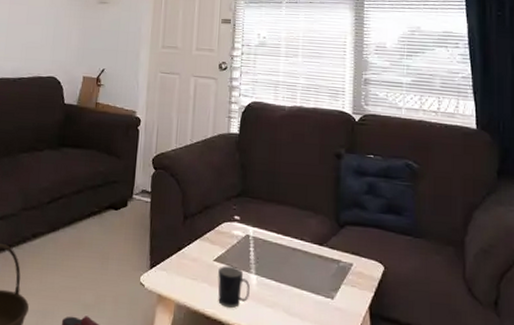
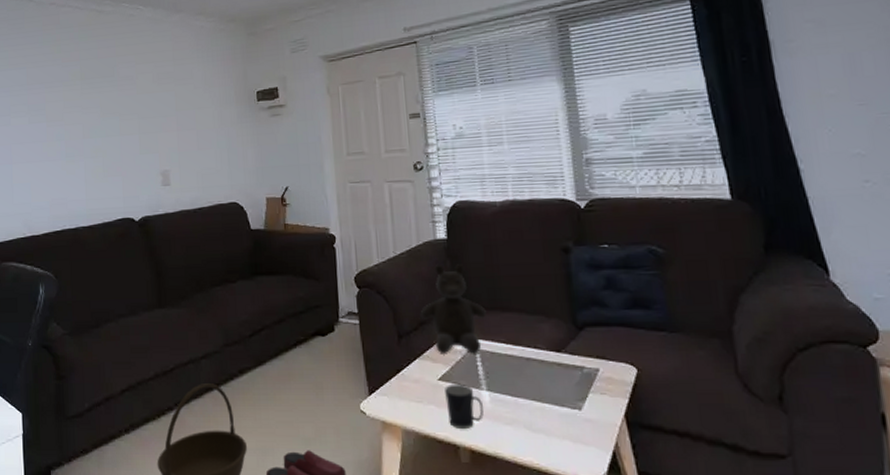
teddy bear: none [206,156,264,239] -> present [420,264,486,353]

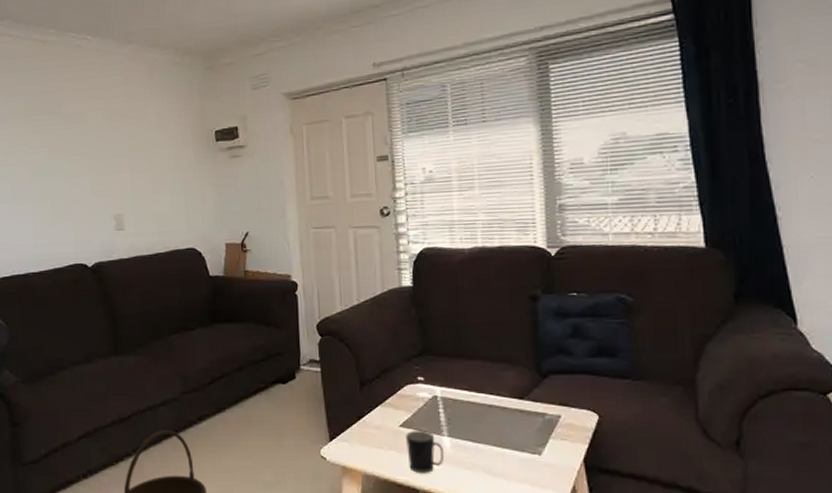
teddy bear: present [420,264,486,353] -> none [383,312,450,400]

